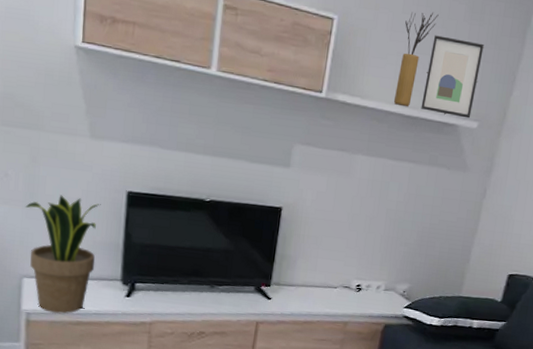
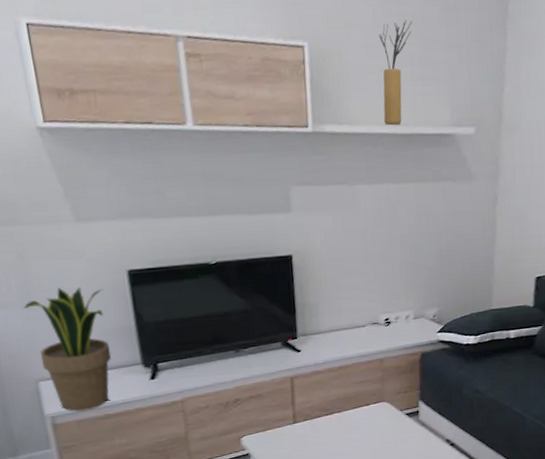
picture frame: present [421,35,485,119] -> none [411,43,467,127]

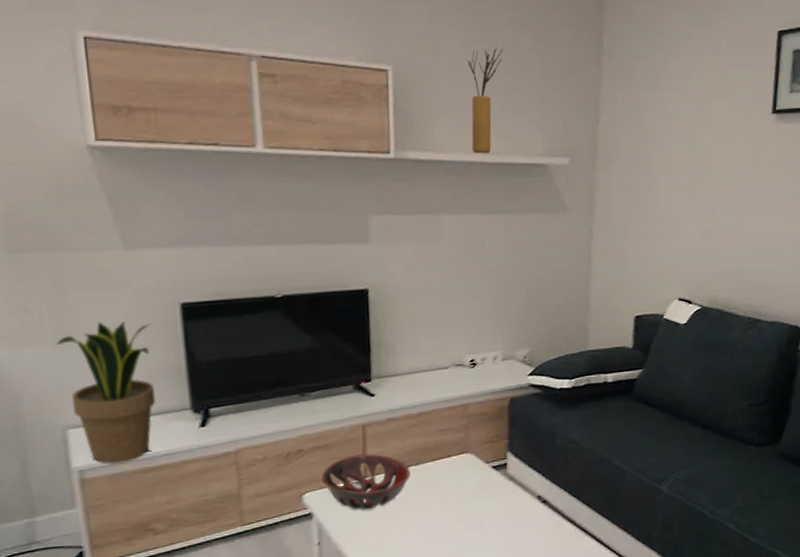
decorative bowl: none [256,402,334,451] -> present [321,454,411,510]

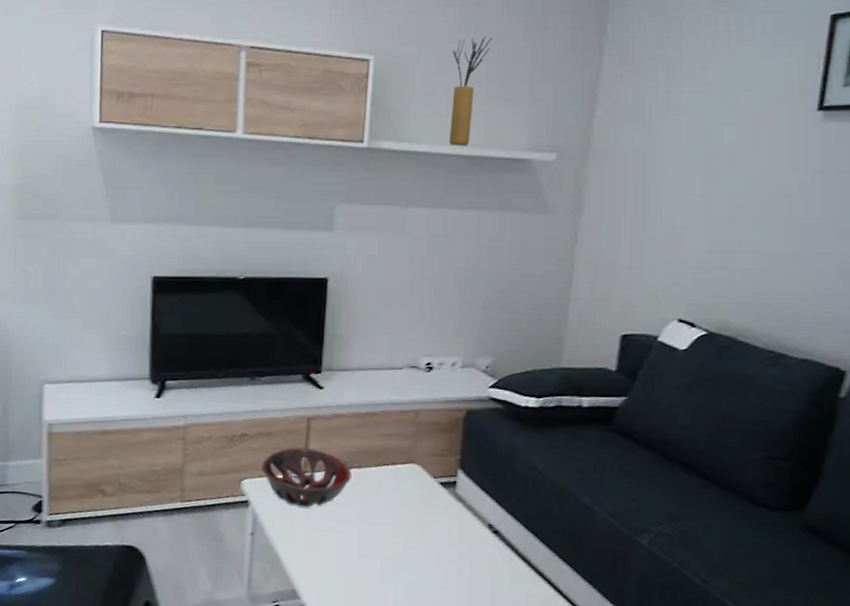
potted plant: present [56,321,156,466] -> none [45,287,125,424]

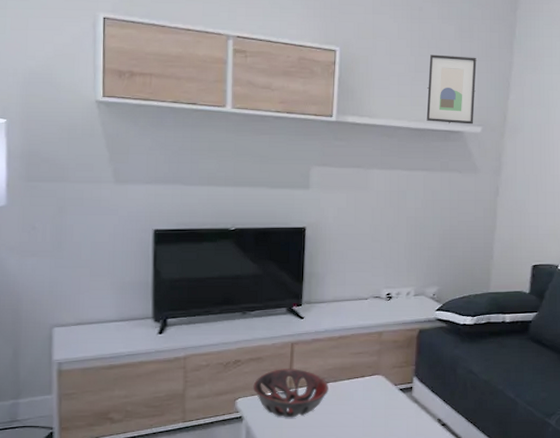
vase: present [448,36,492,146] -> none [400,35,431,121]
picture frame: none [483,61,553,150] -> present [426,54,478,124]

